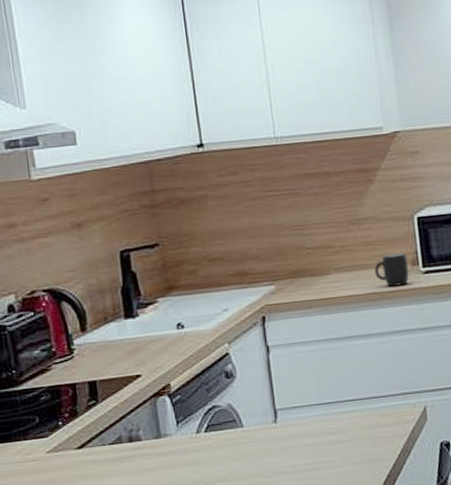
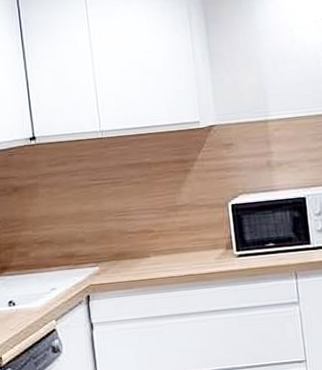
mug: present [375,252,409,287] -> none [191,237,224,269]

